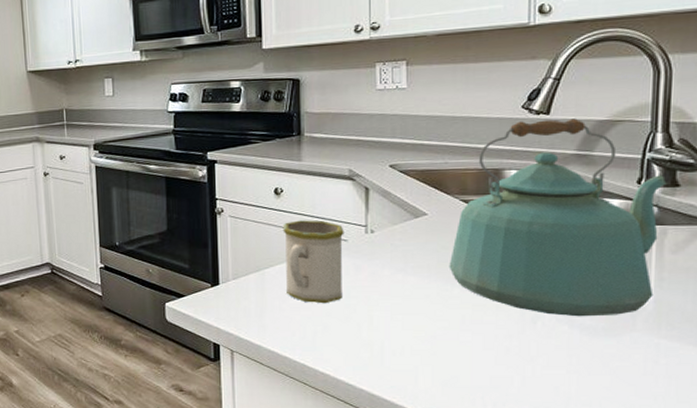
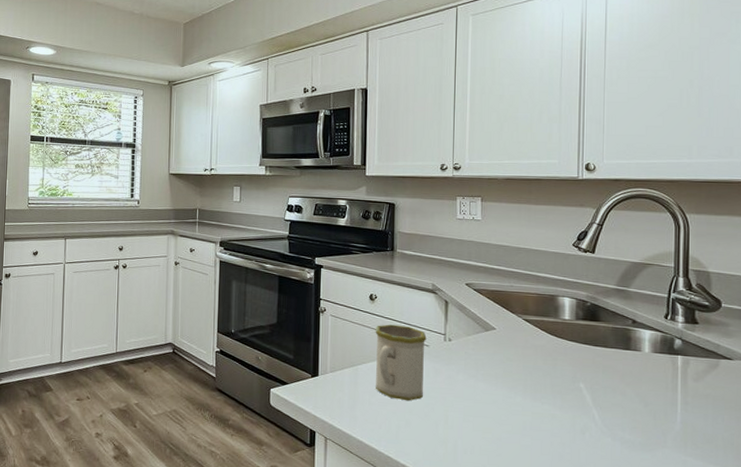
kettle: present [449,118,669,317] -> none [513,257,689,432]

